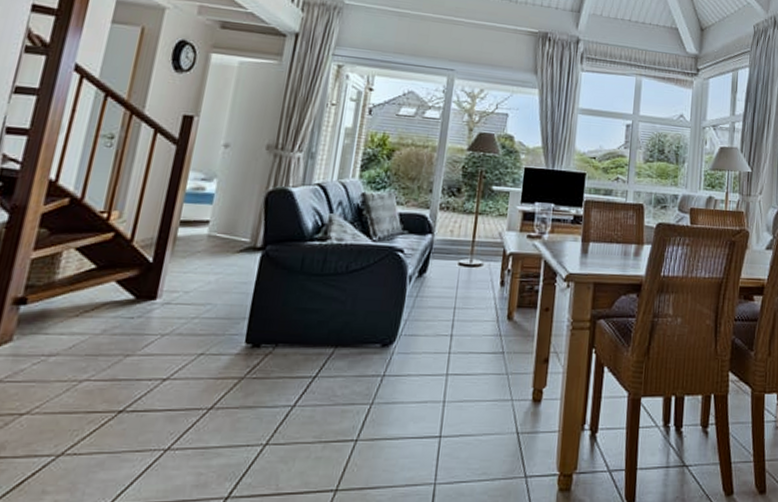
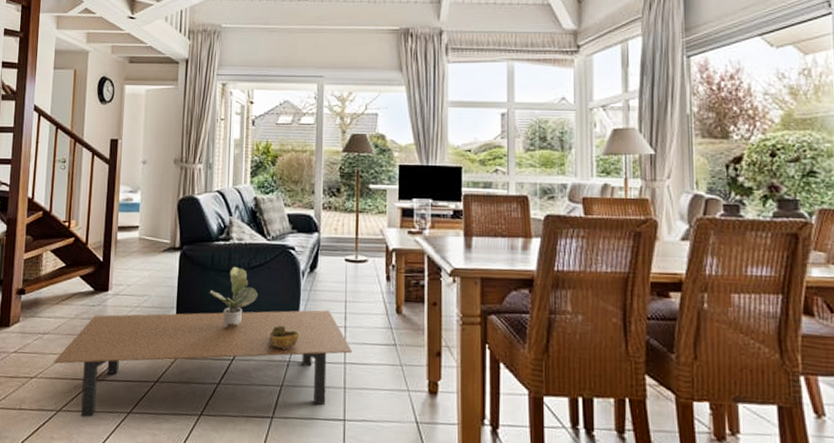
coffee table: none [59,317,457,461] -> present [53,310,352,418]
potted plant: none [294,269,356,340] -> present [209,266,259,327]
decorative bowl: none [363,335,401,362] -> present [270,325,301,349]

